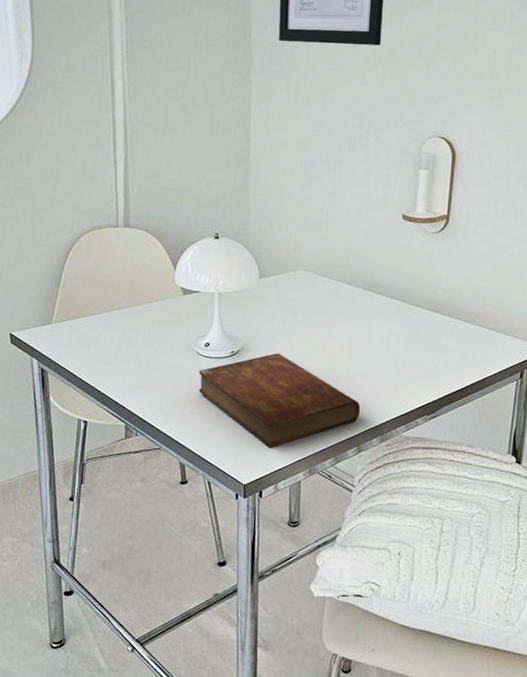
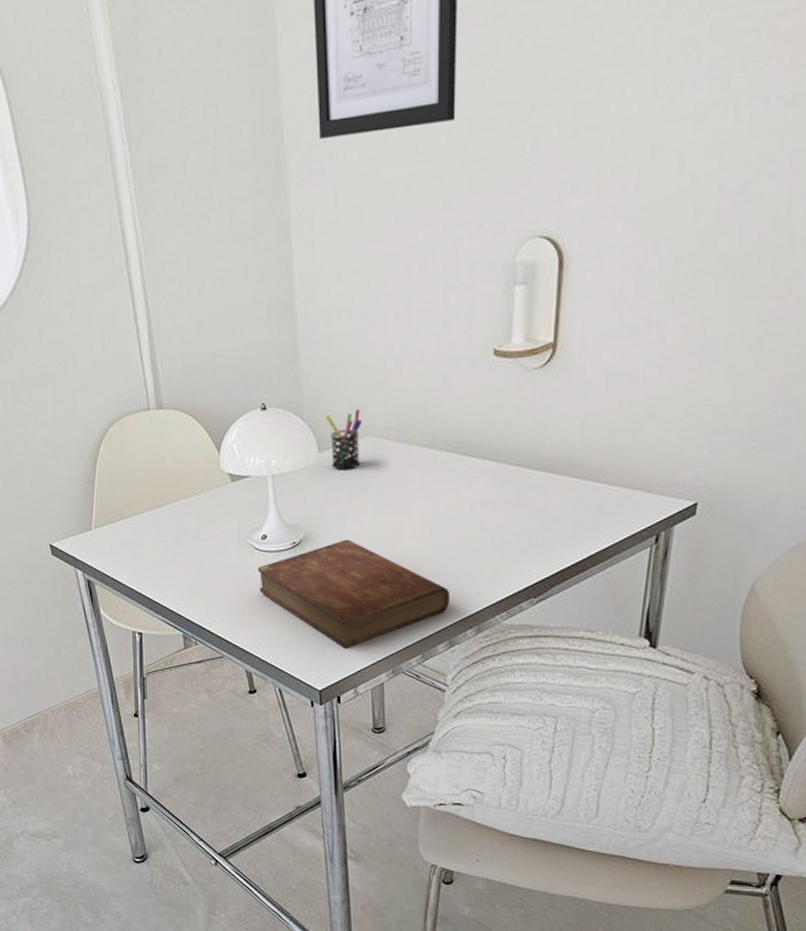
pen holder: none [267,247,297,295] -> present [325,409,362,470]

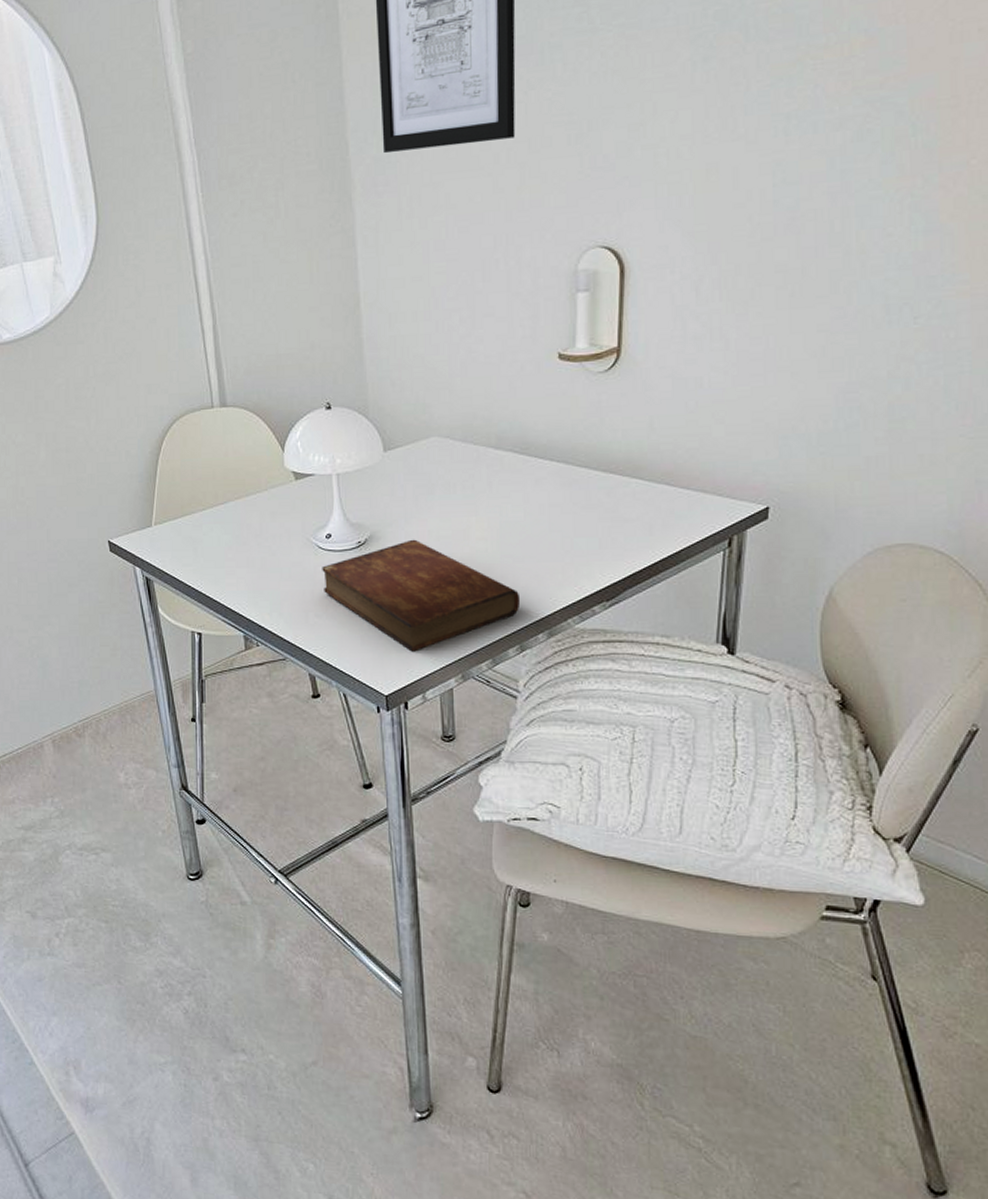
pen holder: present [325,409,362,470] -> none [391,410,427,470]

